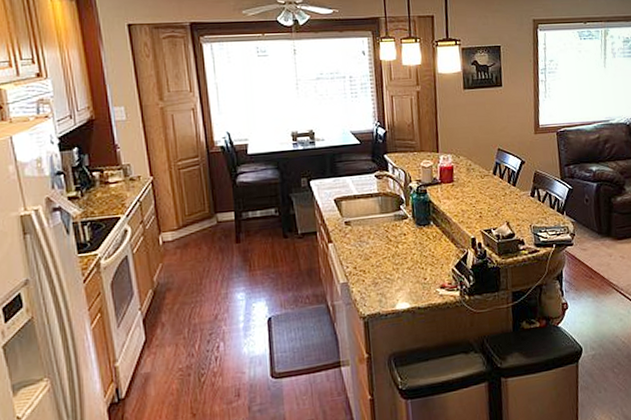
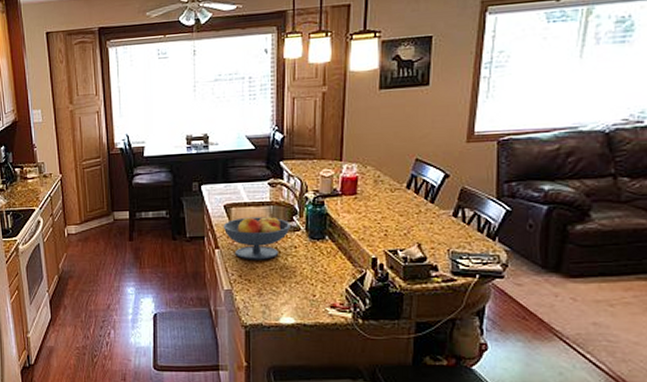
fruit bowl: none [334,205,399,251] -> present [223,214,290,260]

